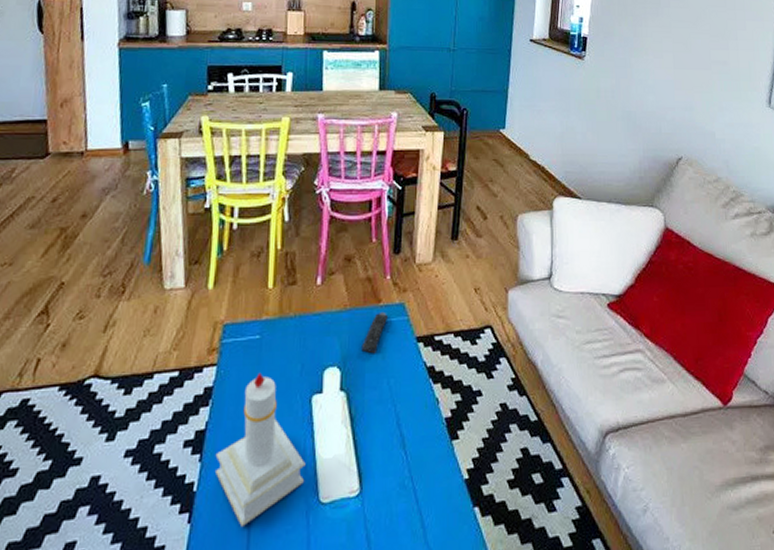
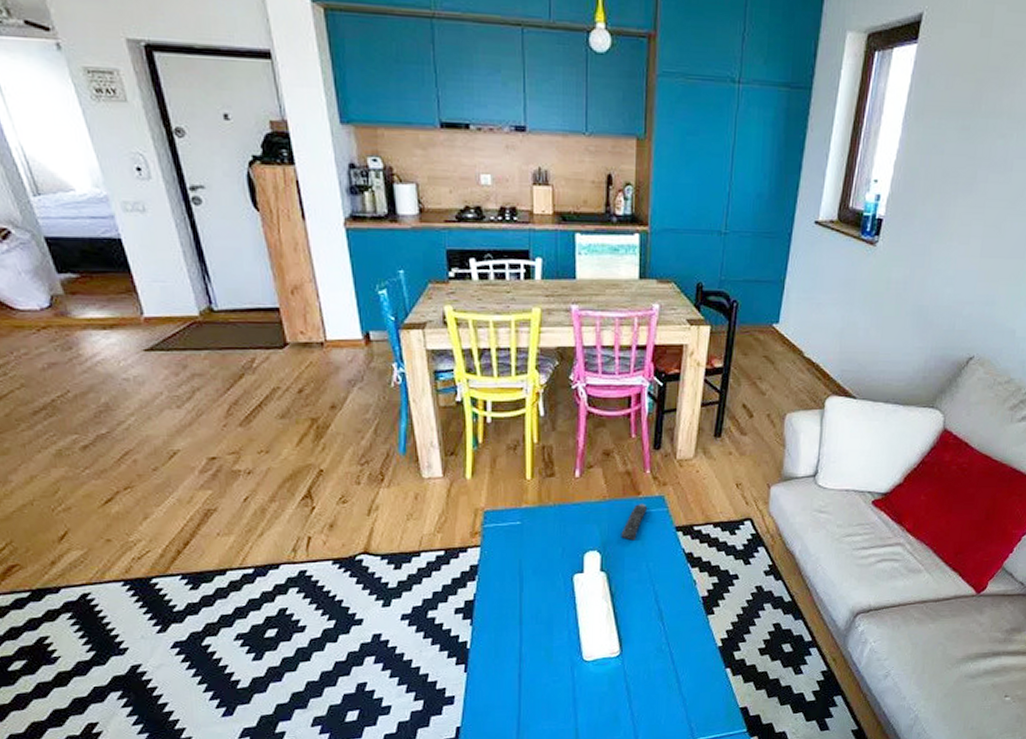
candle: present [215,372,306,526] -> none [485,553,569,676]

